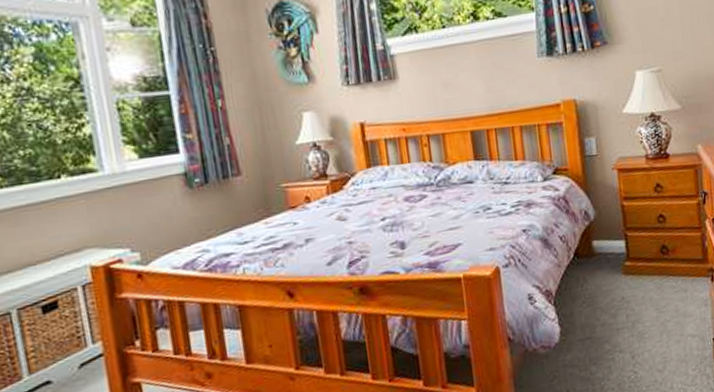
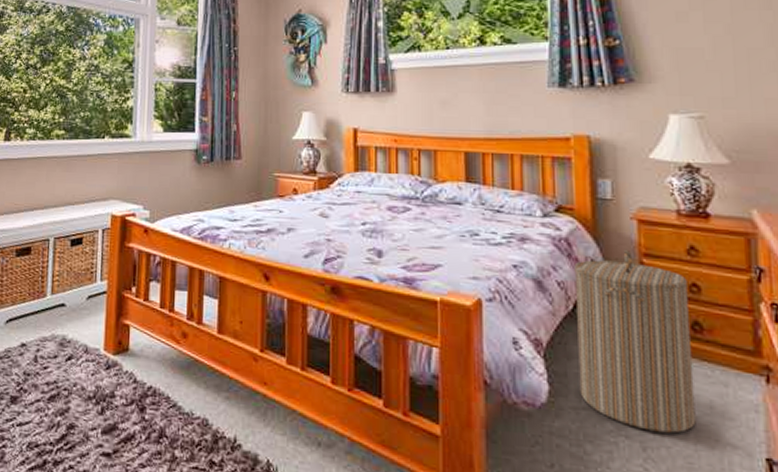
laundry hamper: none [571,196,667,343] -> present [574,249,696,434]

